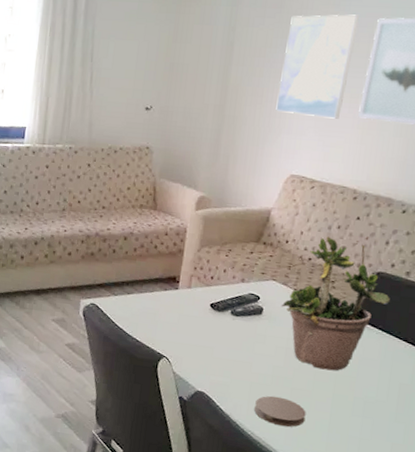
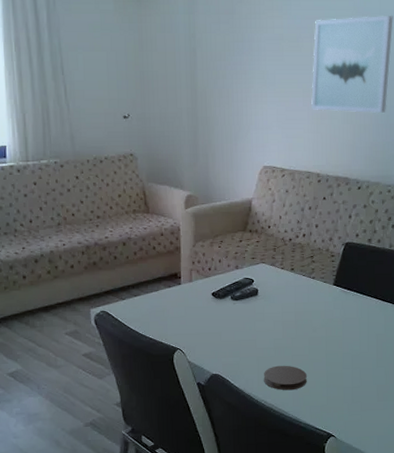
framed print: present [276,14,359,119] -> none [242,17,300,112]
potted plant: present [280,236,390,371] -> none [272,213,359,335]

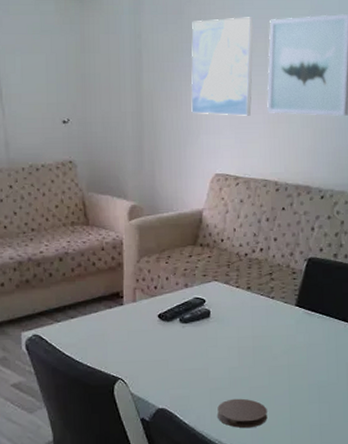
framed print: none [242,17,300,112] -> present [191,17,254,116]

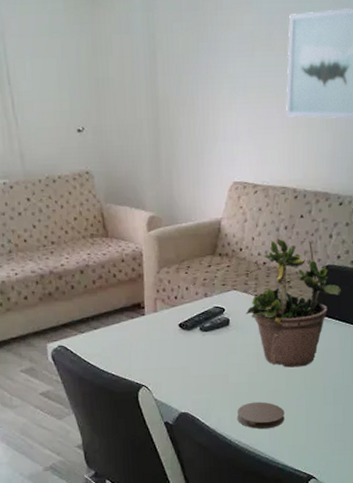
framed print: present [191,17,254,116] -> none [208,12,272,121]
potted plant: none [226,225,324,363] -> present [245,233,341,368]

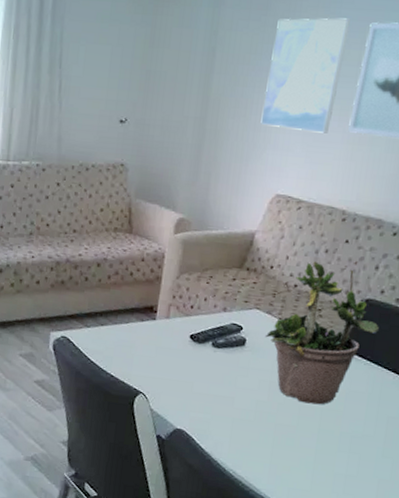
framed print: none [208,12,272,121] -> present [260,18,351,134]
coaster: present [237,401,285,430] -> none [236,432,291,465]

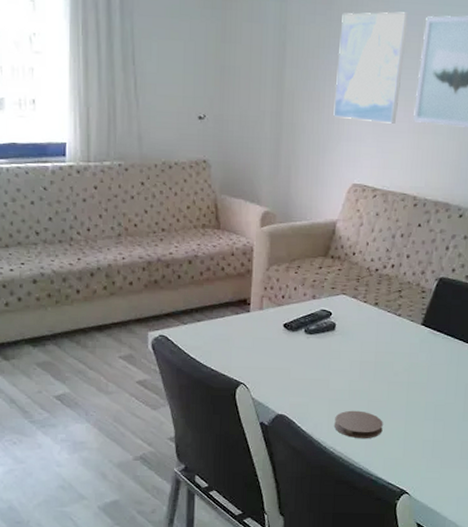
coaster: none [236,432,291,465] -> present [334,410,383,439]
potted plant: present [264,261,379,405] -> none [352,243,453,379]

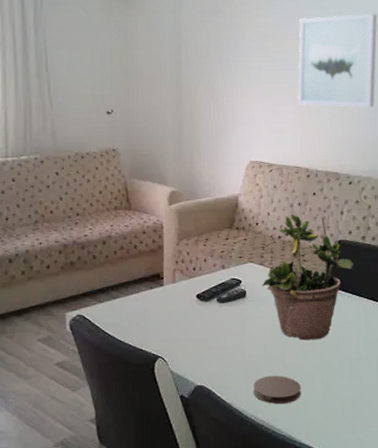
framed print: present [333,12,408,124] -> none [227,16,285,107]
potted plant: none [352,243,453,379] -> present [261,210,353,341]

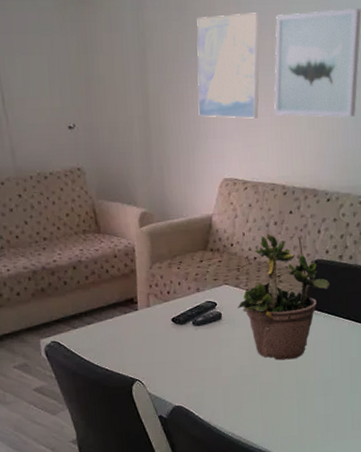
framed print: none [227,16,285,107] -> present [197,12,260,119]
coaster: present [253,375,301,405] -> none [230,394,277,421]

